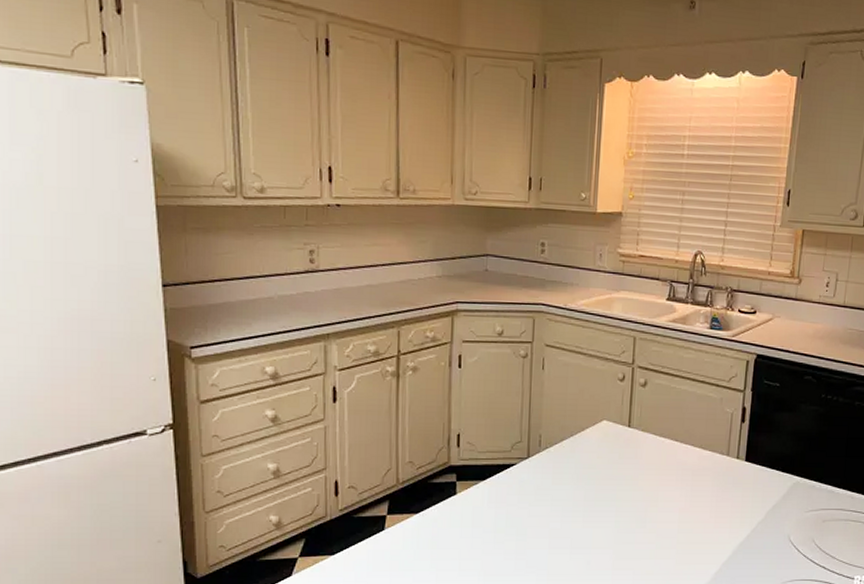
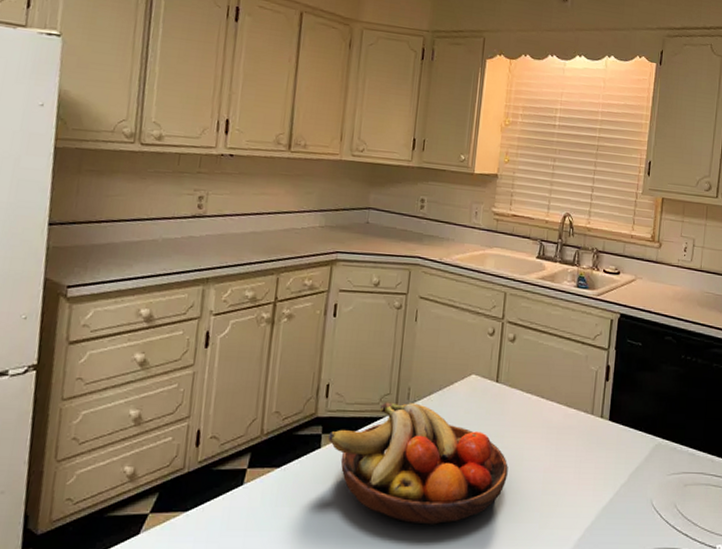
fruit bowl: none [463,449,643,563] -> present [328,402,508,525]

